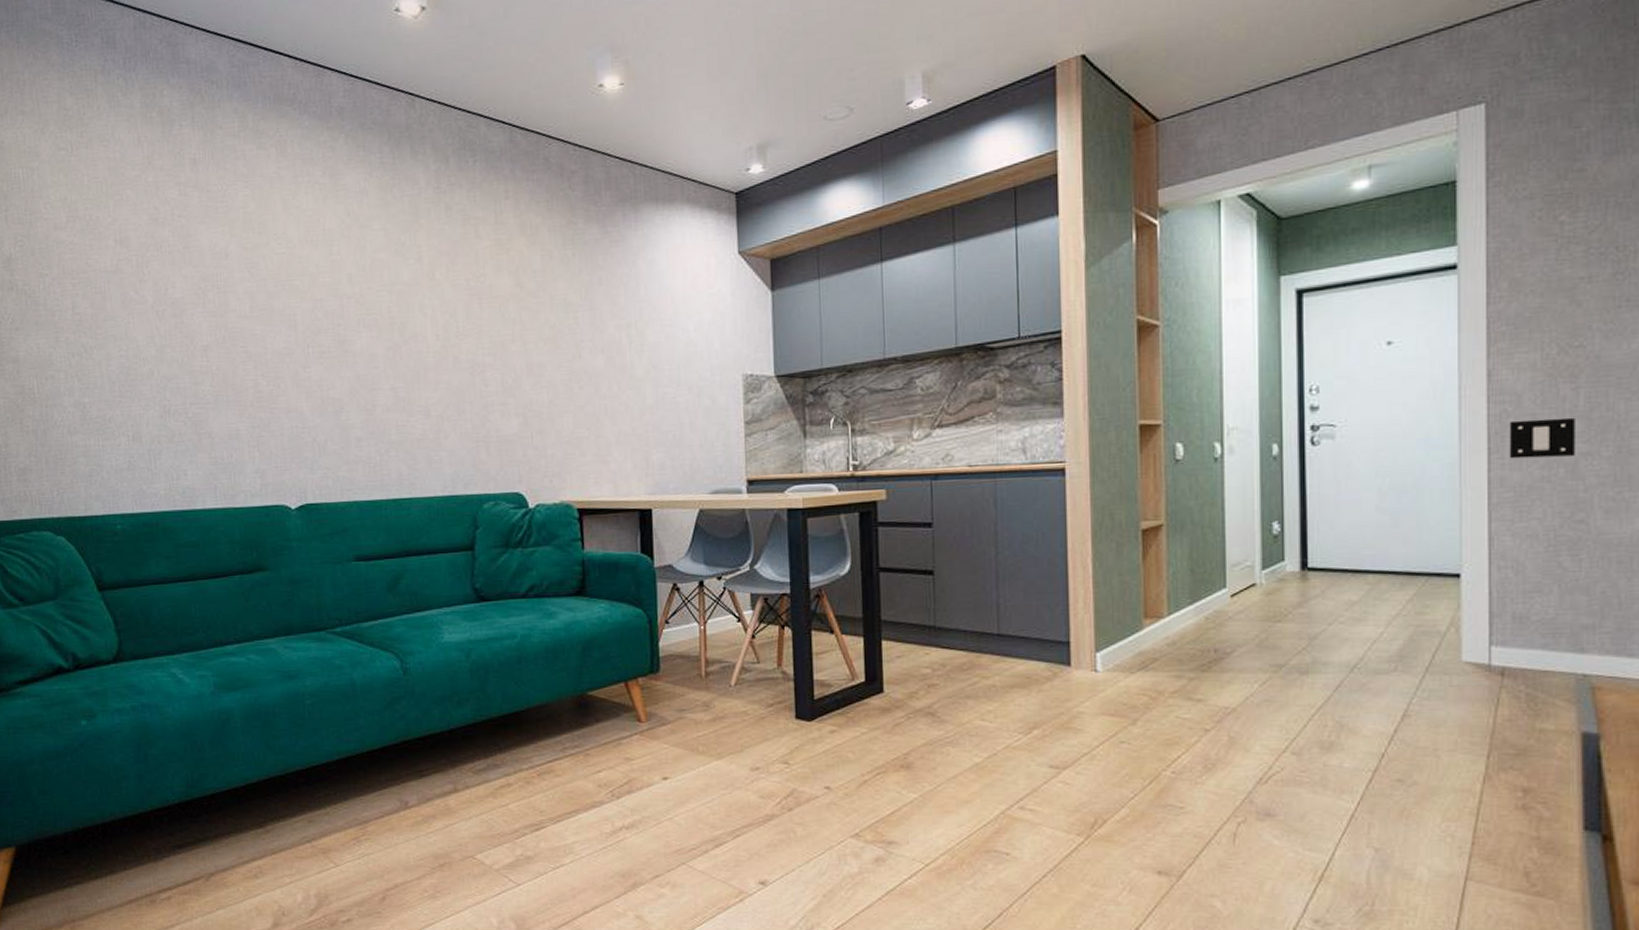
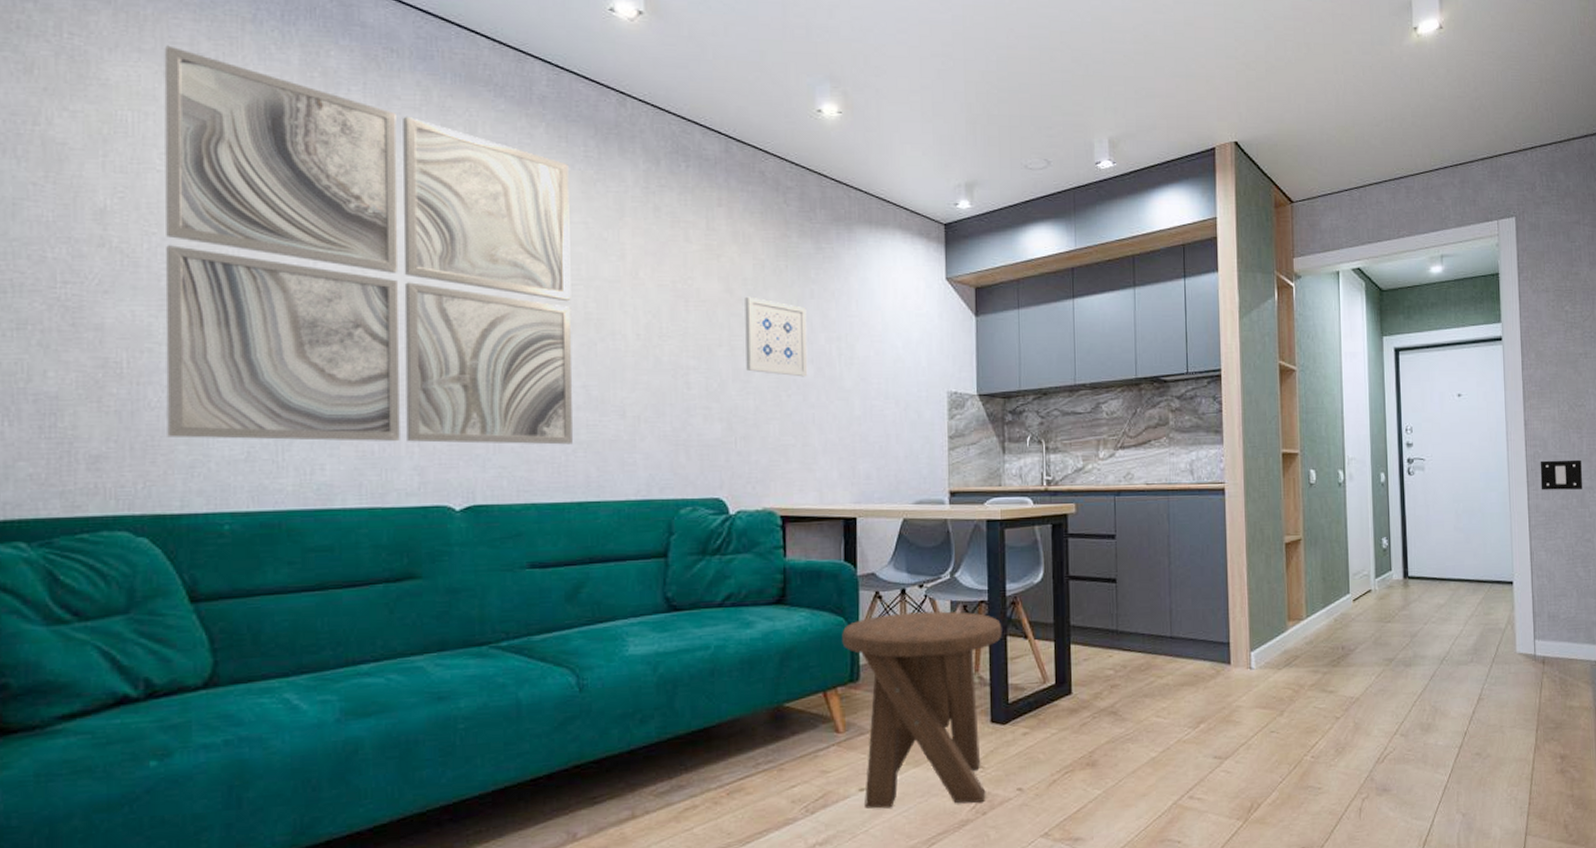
wall art: none [39,105,385,451] -> present [164,45,573,445]
wall art: none [534,289,599,368] -> present [745,296,808,377]
music stool: none [641,604,807,798] -> present [842,611,1003,809]

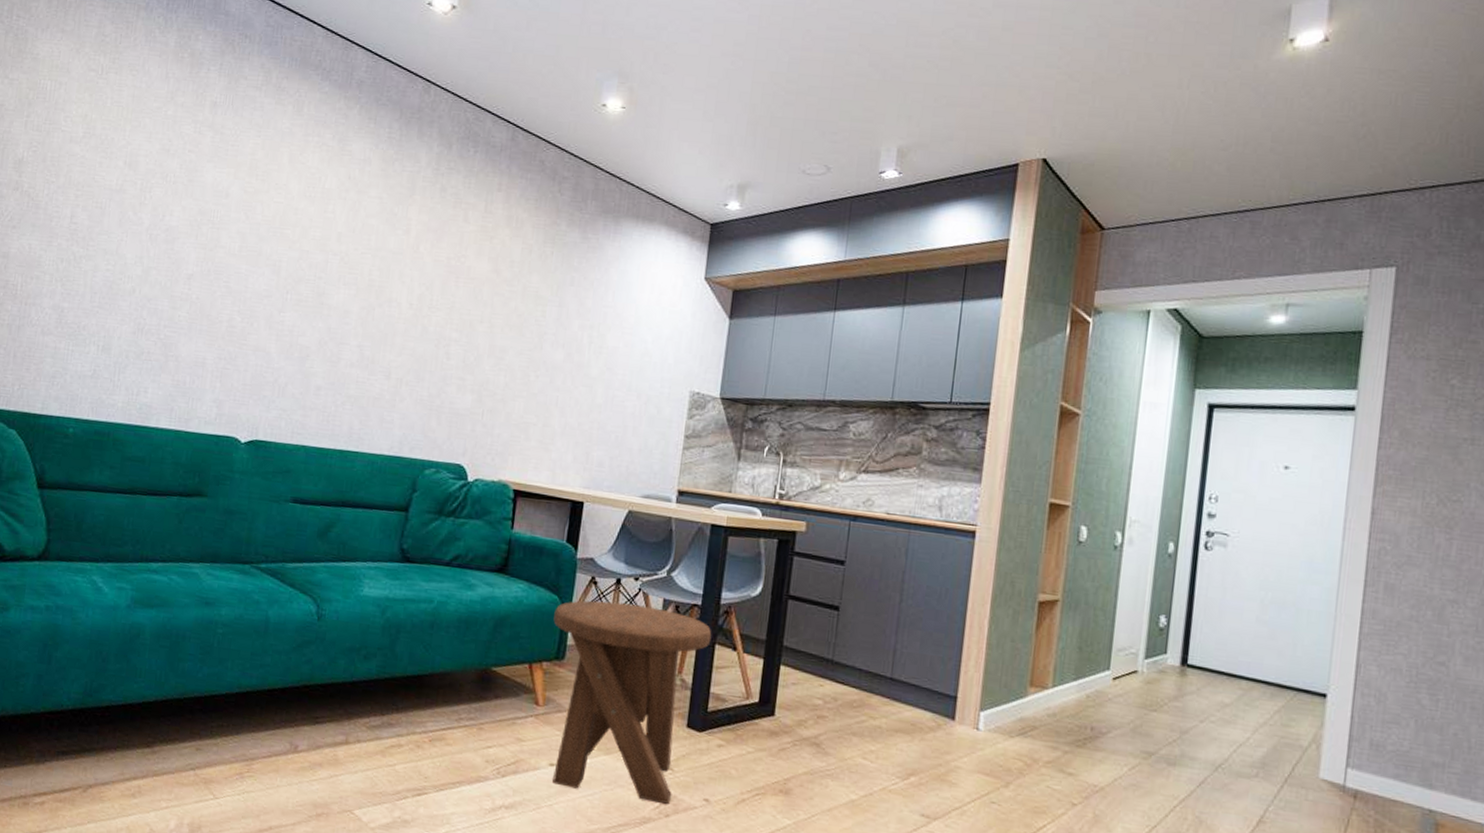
wall art: present [164,45,573,445] -> none [40,27,374,397]
wall art: present [745,296,808,377] -> none [502,278,565,361]
light switch: present [1540,459,1582,490] -> none [1383,558,1446,601]

